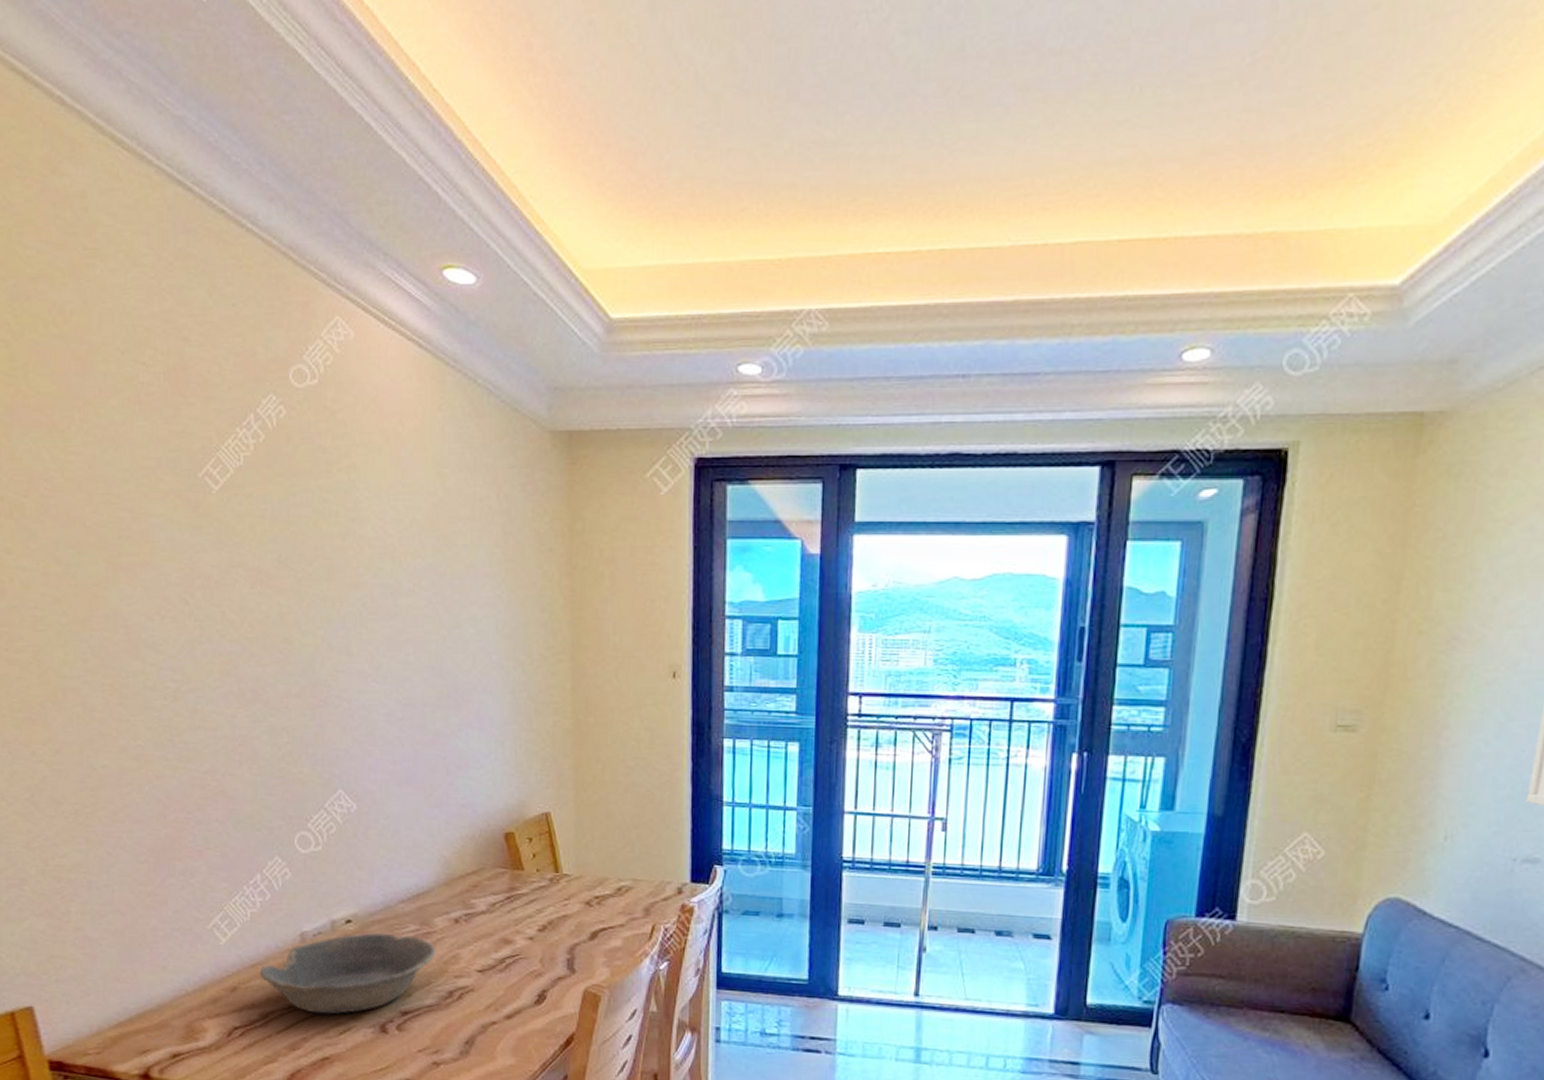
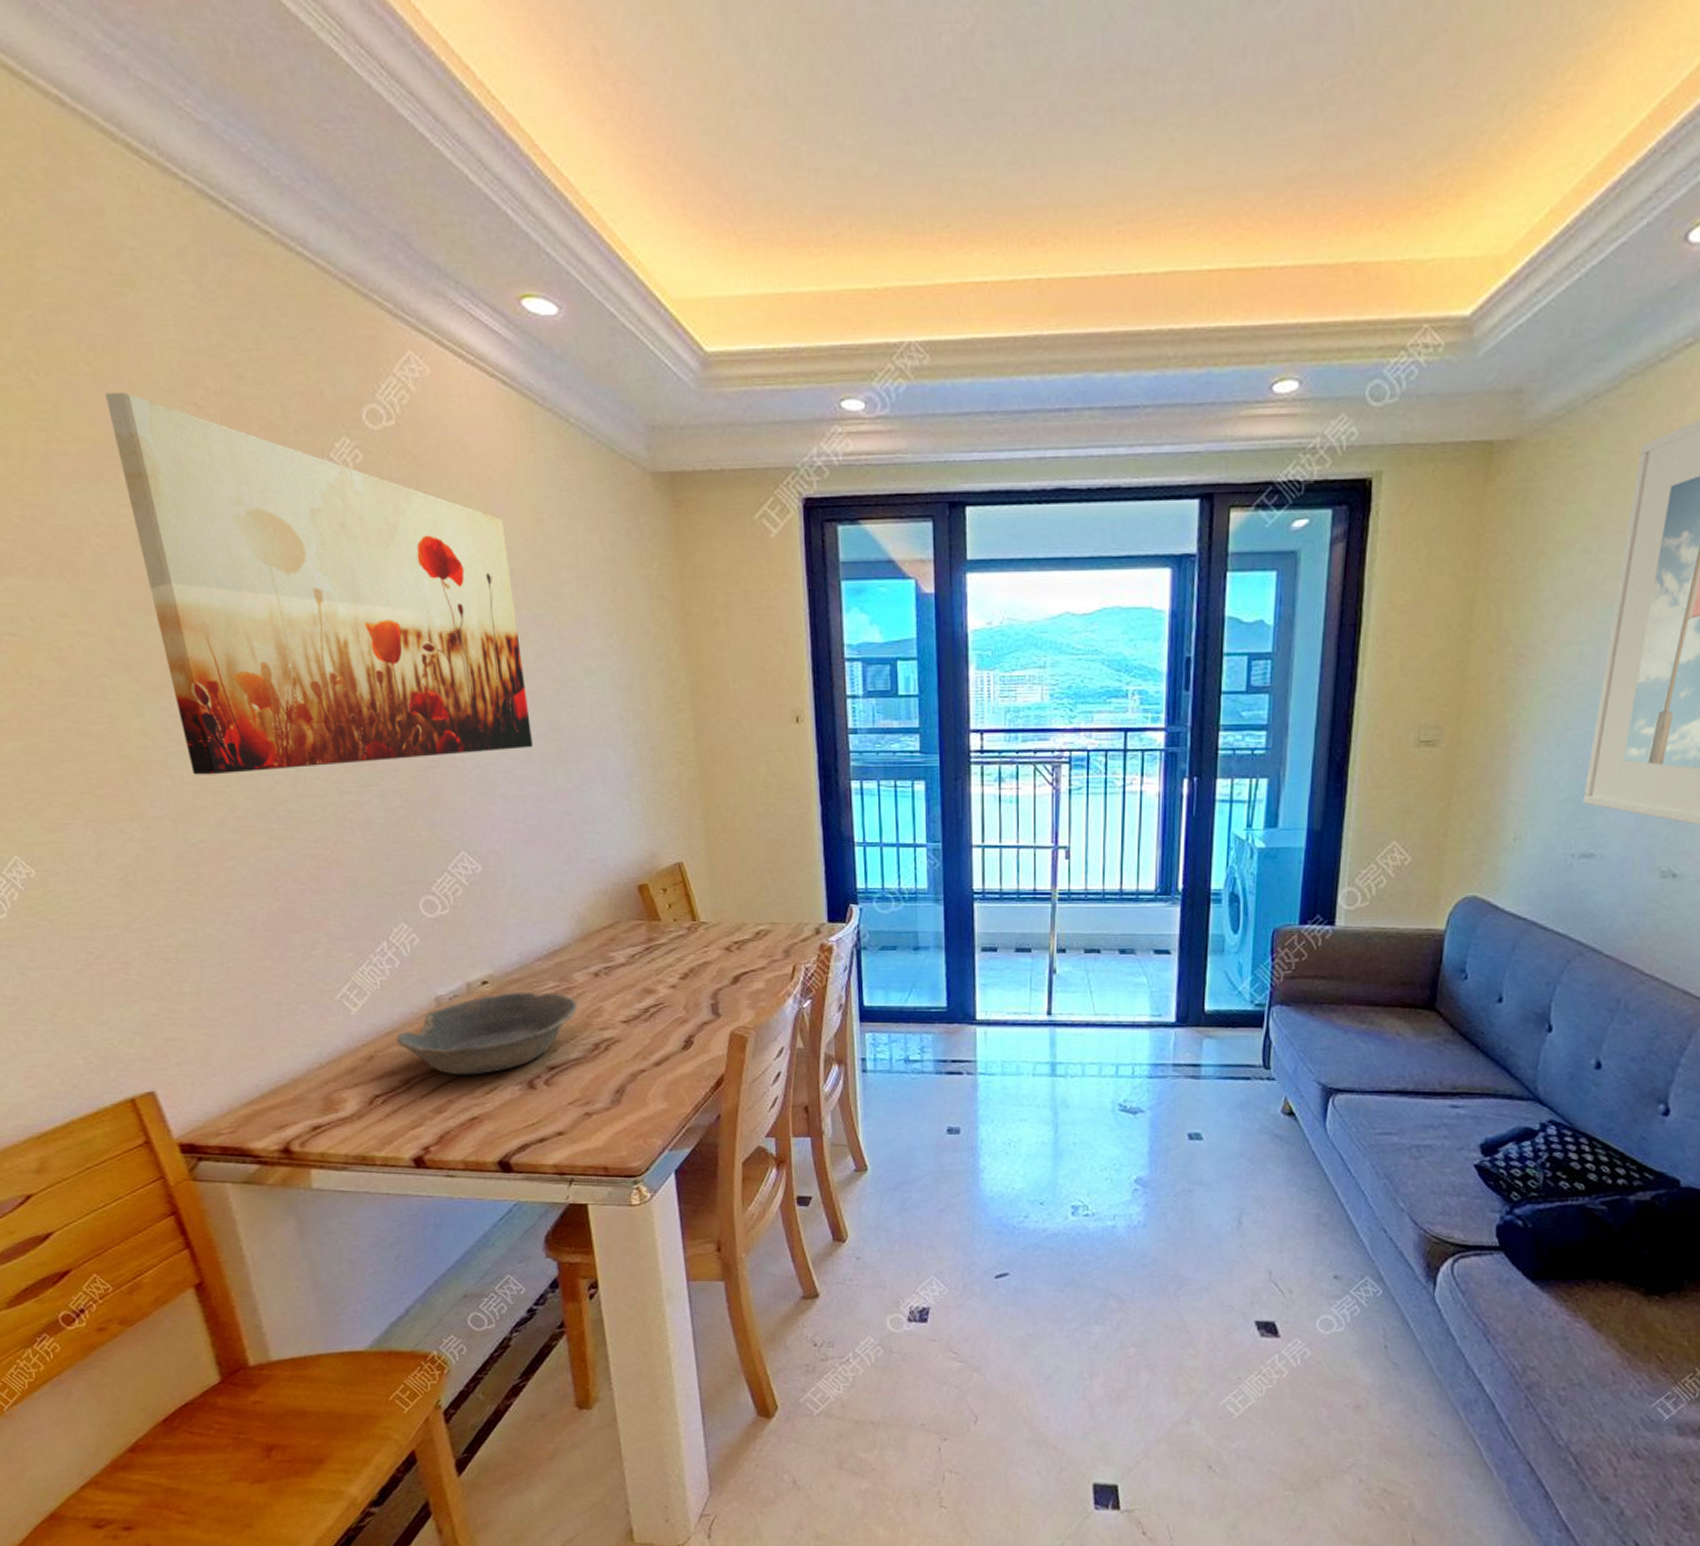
wall art: none [68,352,416,705] -> present [105,392,533,775]

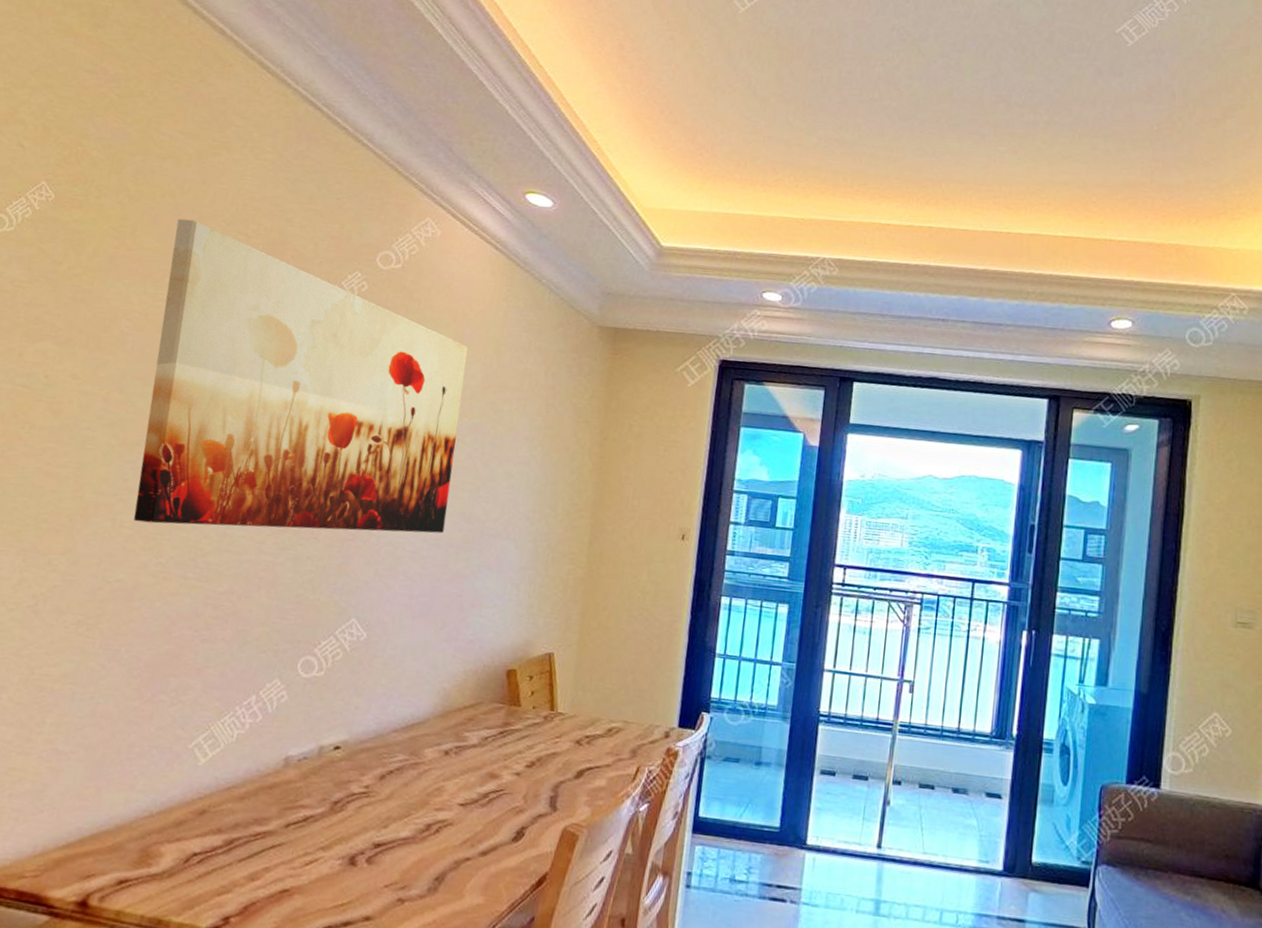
bowl: present [396,992,578,1075] -> none [233,760,421,844]

